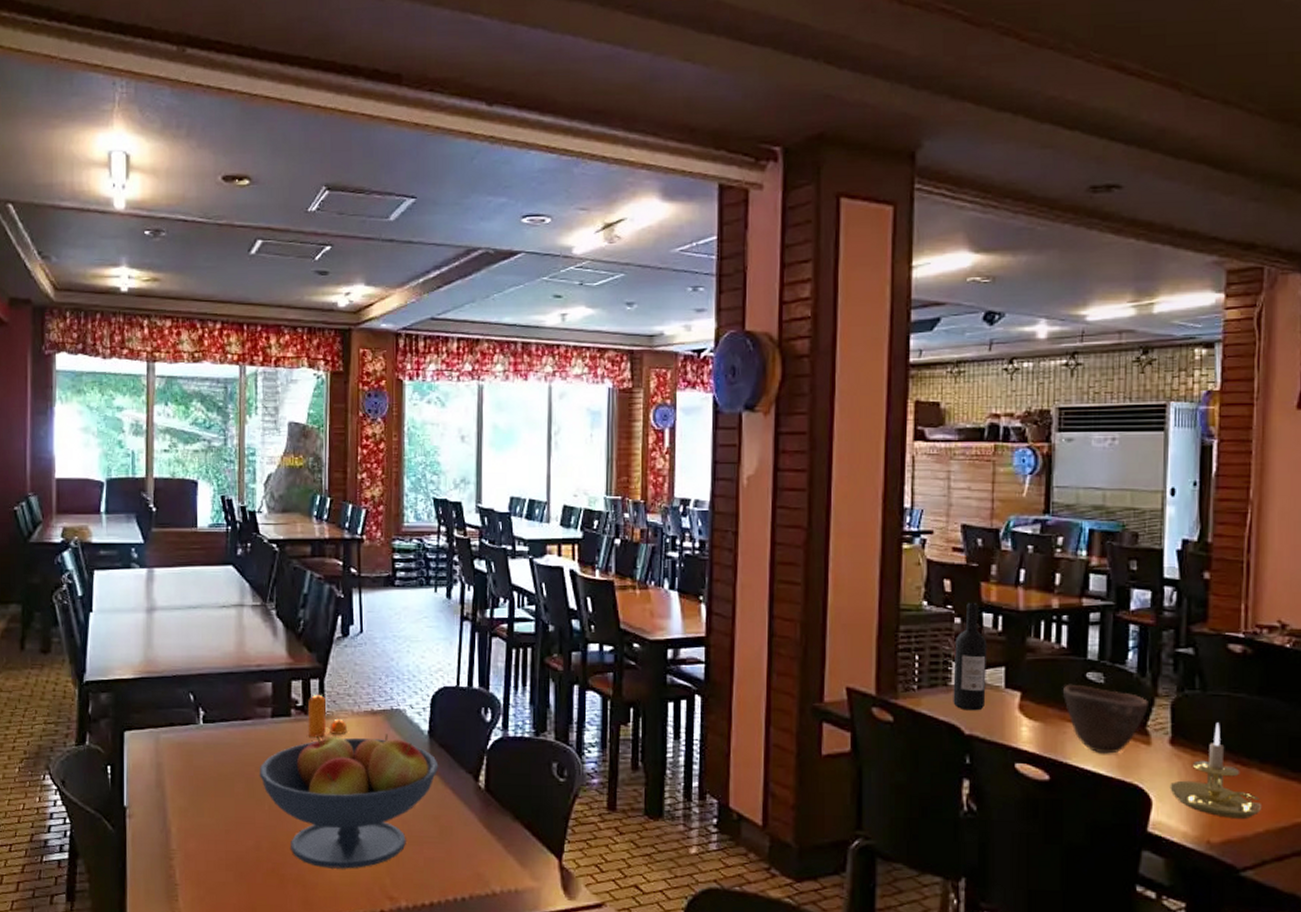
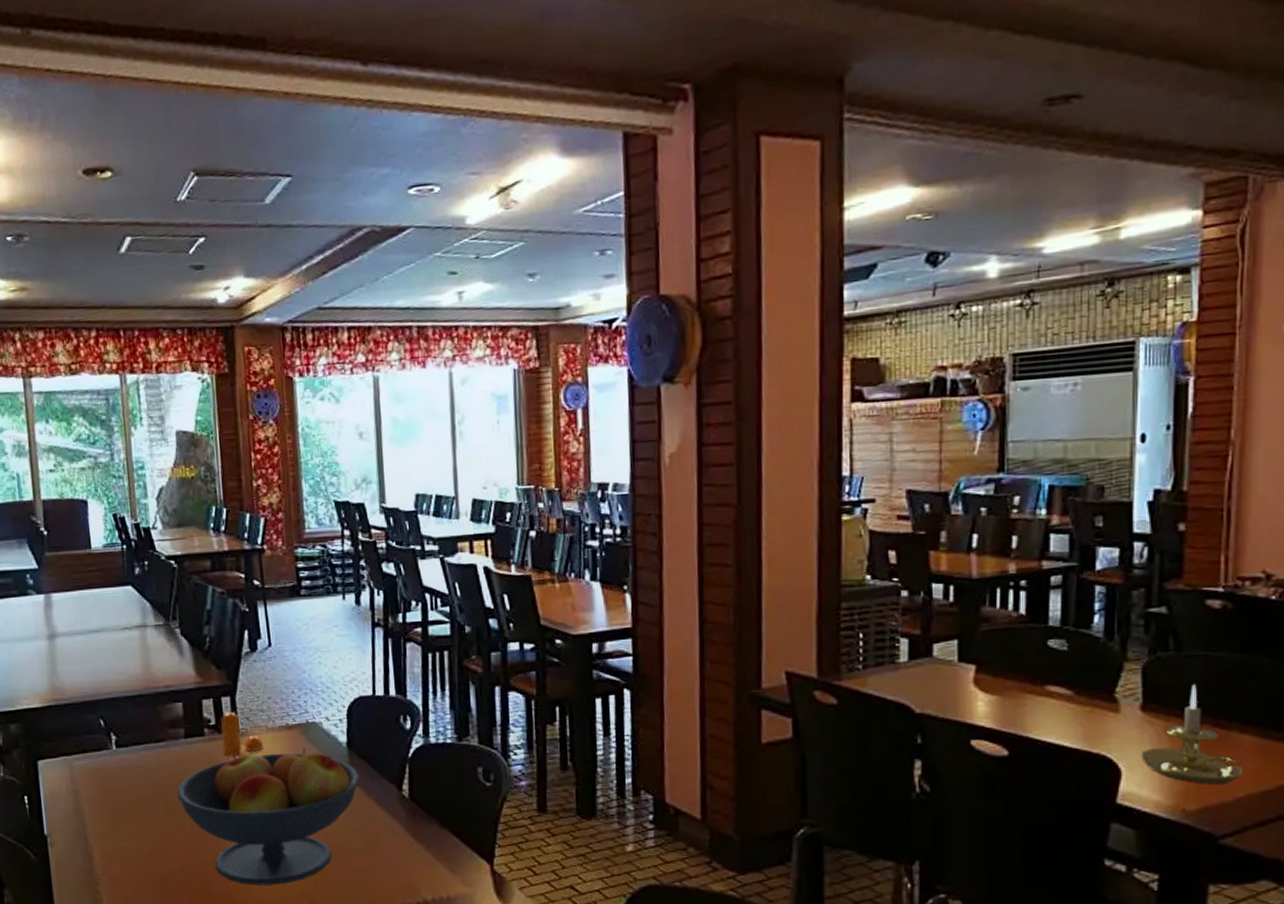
wine bottle: present [953,602,987,711] -> none [901,572,938,688]
bowl: present [1062,684,1148,754] -> none [1021,653,1117,725]

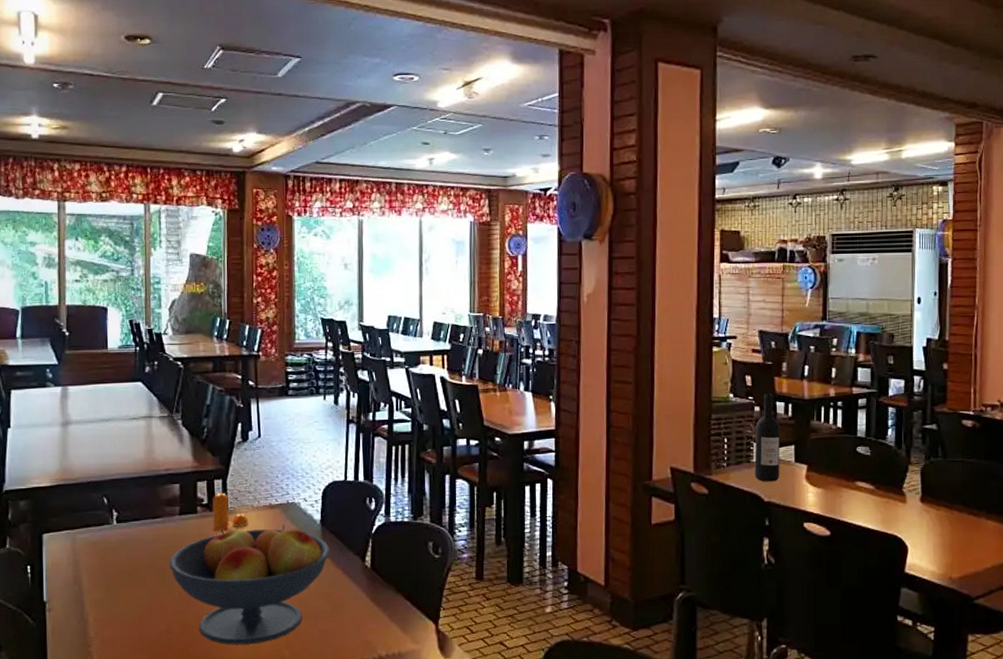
wine bottle: none [901,572,938,688] -> present [754,393,781,482]
candle holder: present [1141,684,1242,784] -> none [921,483,988,558]

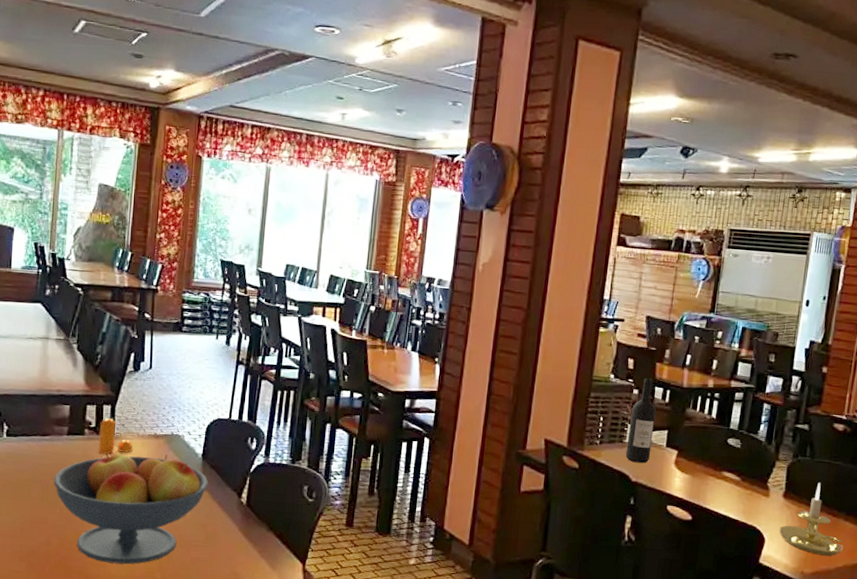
candle holder: none [921,483,988,558] -> present [779,483,843,556]

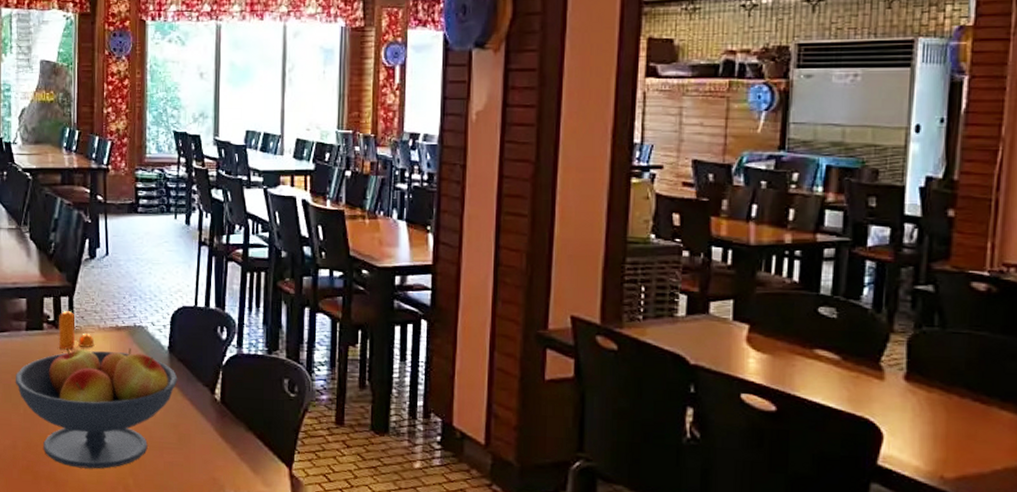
wine bottle: present [625,377,656,463] -> none [679,236,716,342]
candle holder: present [779,483,843,556] -> none [902,360,1000,456]

